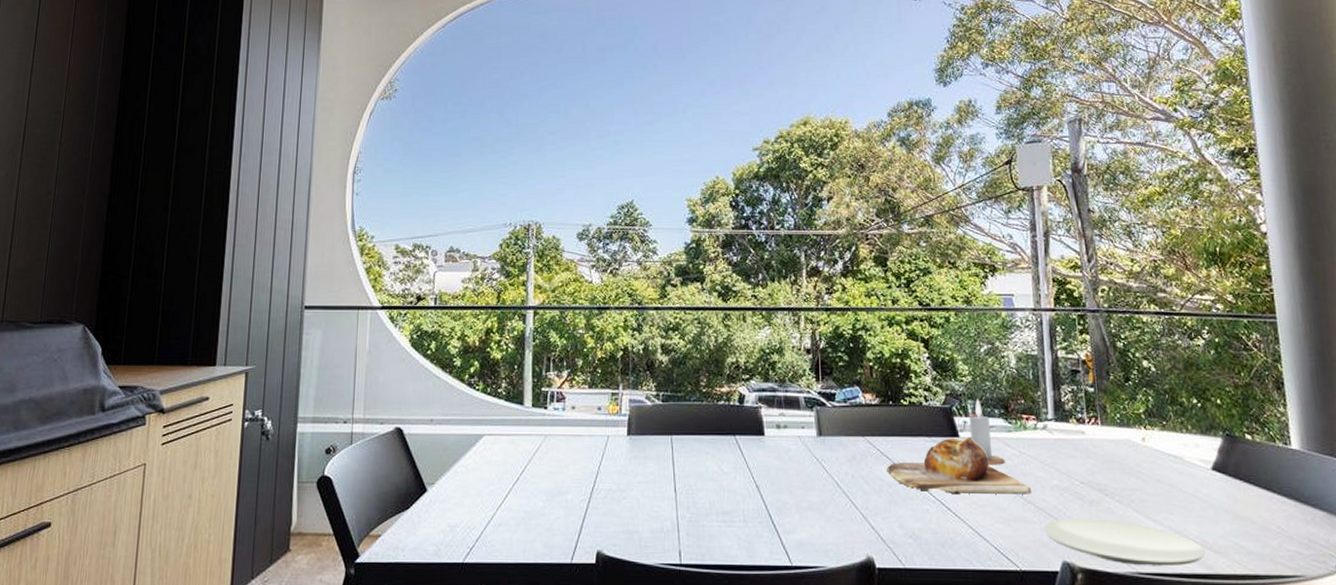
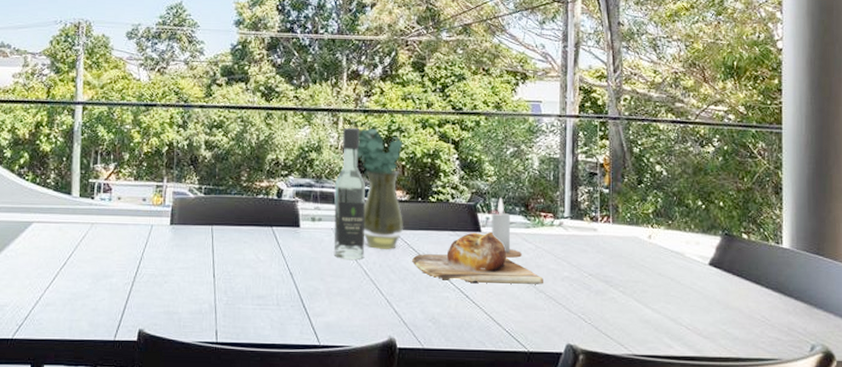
bottle: none [799,327,836,471] -> present [333,127,366,261]
vase: none [814,319,876,459] -> present [352,120,404,250]
plate: present [1043,518,1205,565] -> none [551,306,695,349]

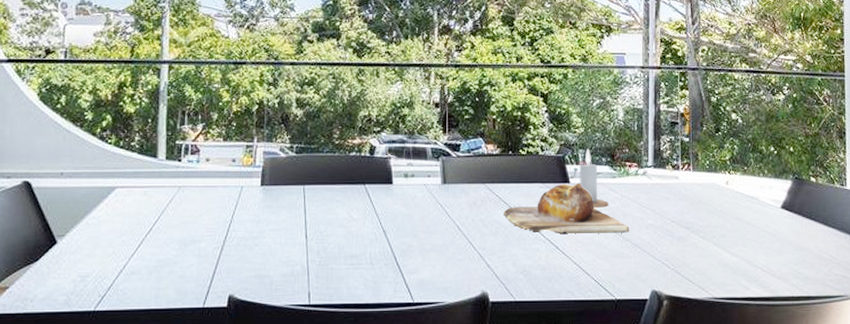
bottle: present [333,127,366,261] -> none [426,82,458,216]
vase: present [352,120,404,250] -> none [443,75,496,205]

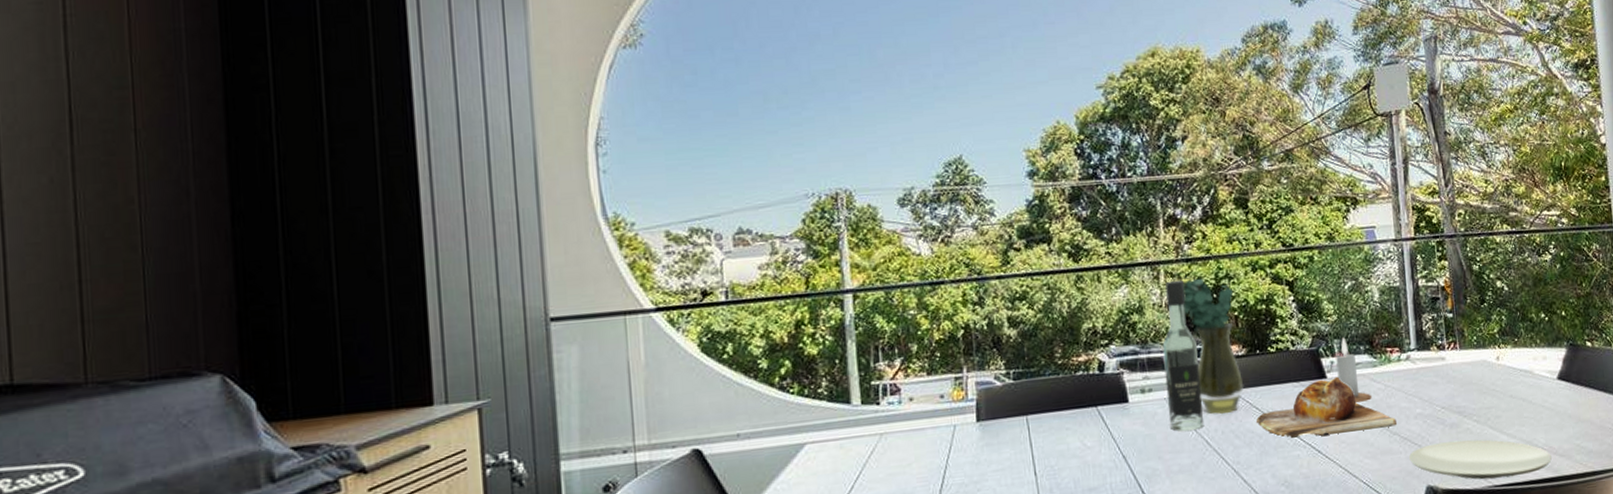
bottle: none [426,82,458,216] -> present [1162,280,1205,432]
vase: none [443,75,496,205] -> present [1174,272,1244,415]
plate: none [637,253,770,291] -> present [1408,439,1552,480]

